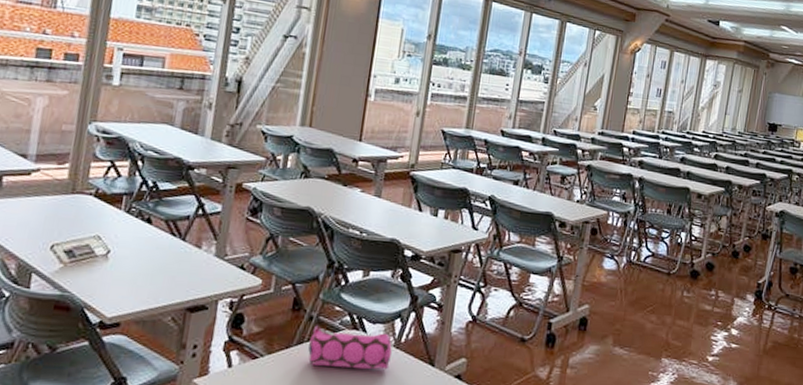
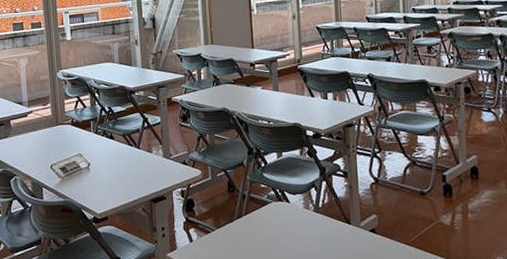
pencil case: present [308,325,392,370] -> none [246,201,314,233]

